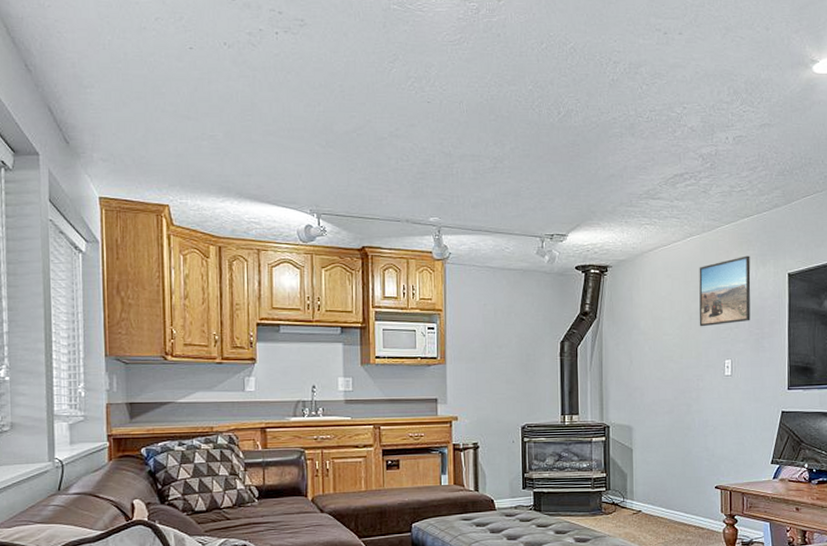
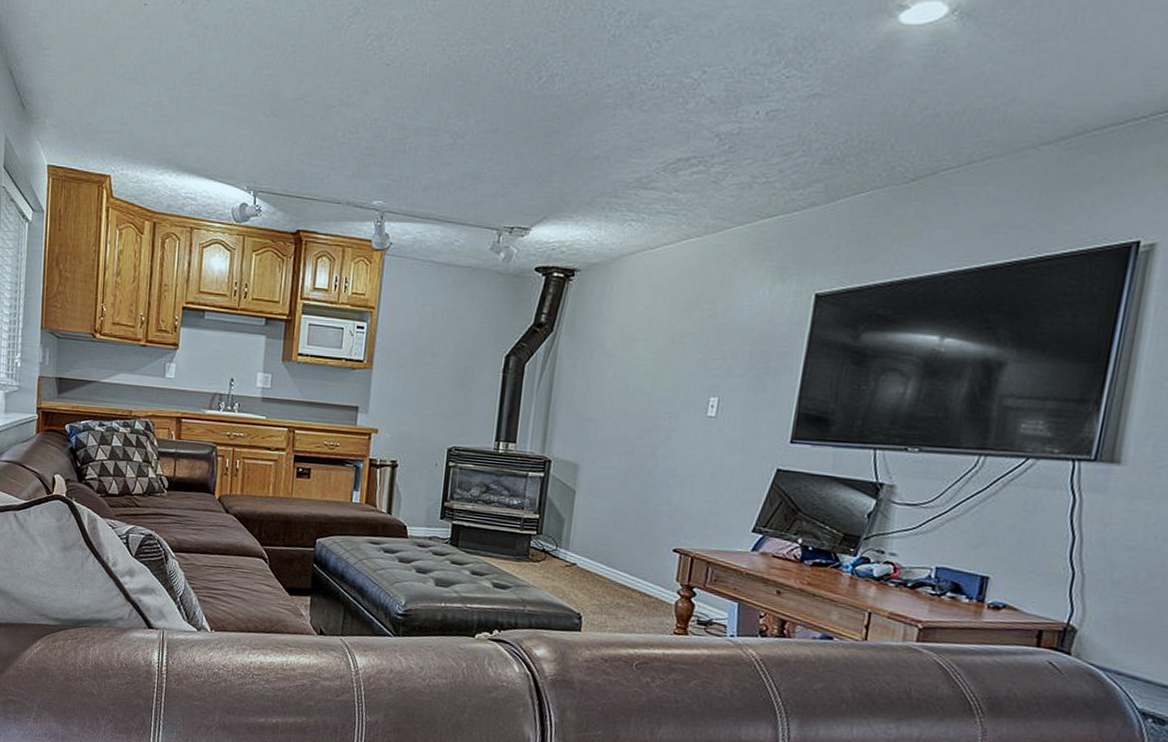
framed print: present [699,255,751,327] -> none [682,267,766,354]

